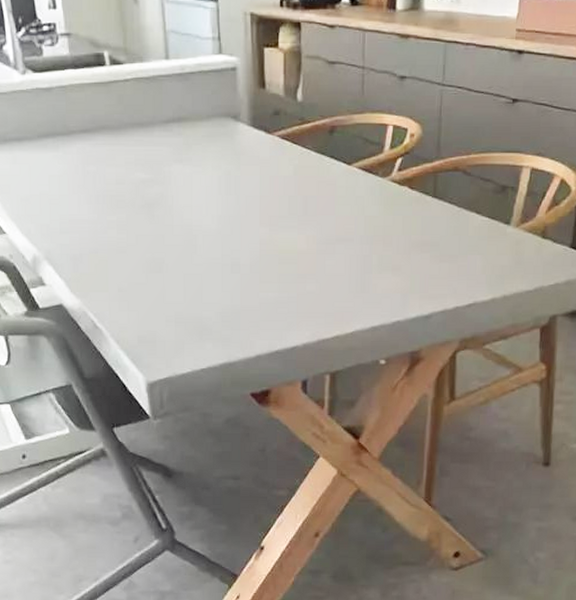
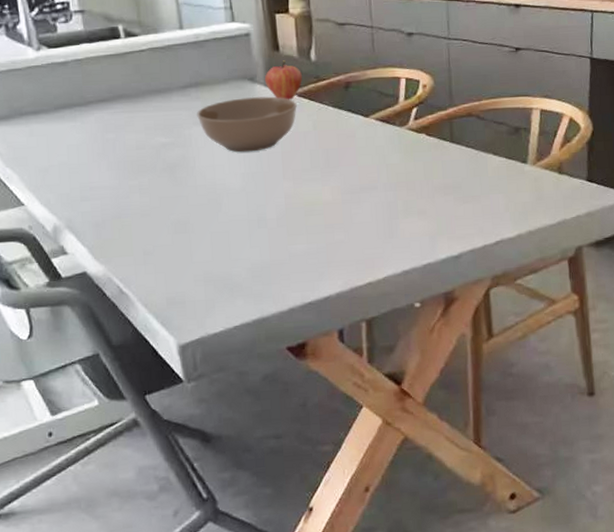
bowl: none [178,137,279,194] -> present [197,96,297,152]
fruit: none [248,99,286,142] -> present [264,60,302,100]

